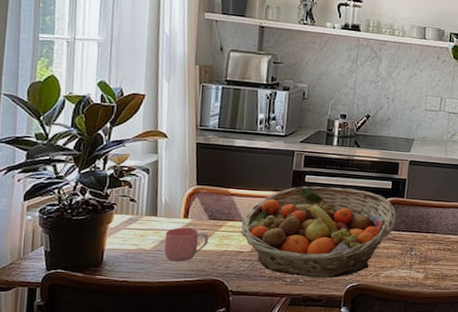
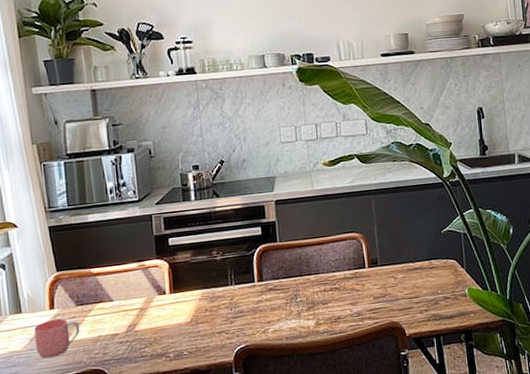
fruit basket: present [241,186,397,279] -> none [111,242,273,350]

